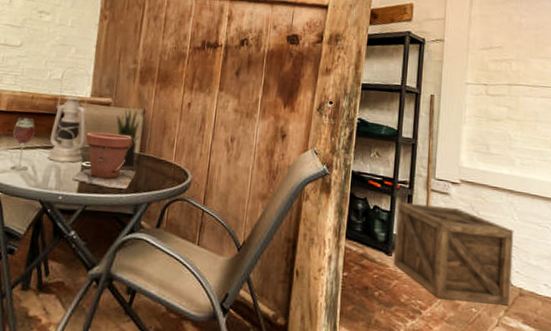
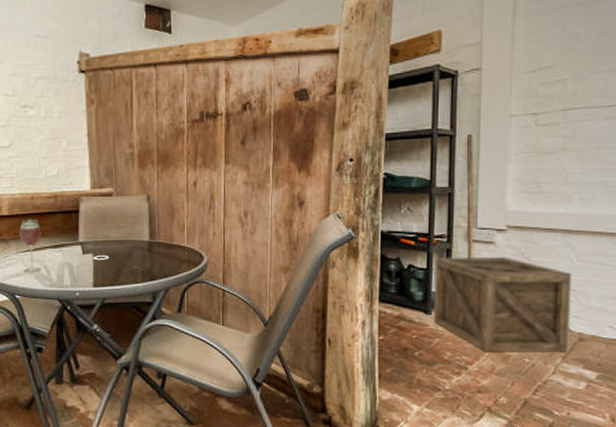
lantern: present [47,65,91,163] -> none [57,158,94,259]
flowerpot: present [72,132,137,189] -> none [86,224,150,279]
potted plant: present [116,109,140,167] -> none [121,197,147,256]

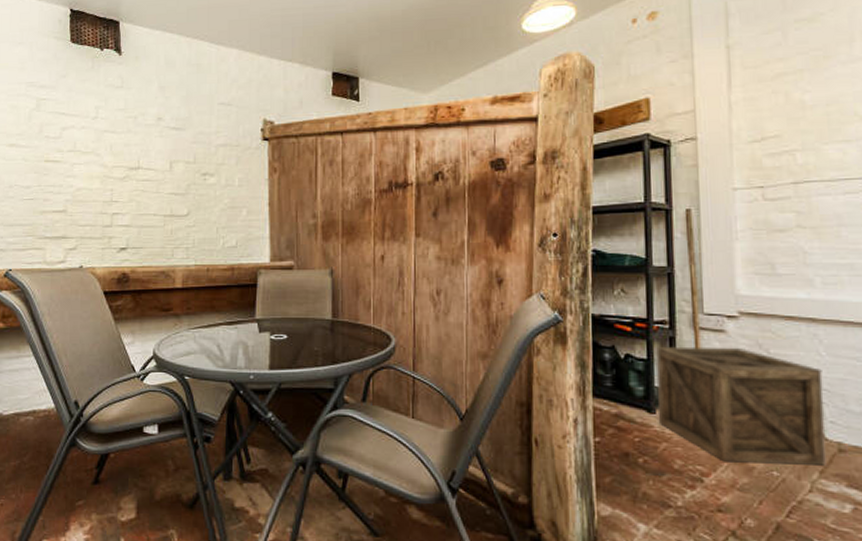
wineglass: present [20,218,42,273] -> none [193,292,216,352]

